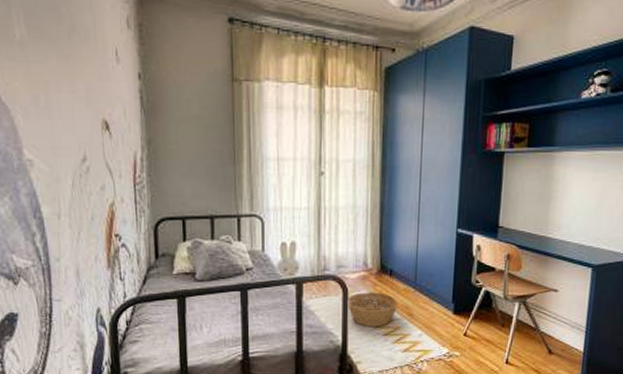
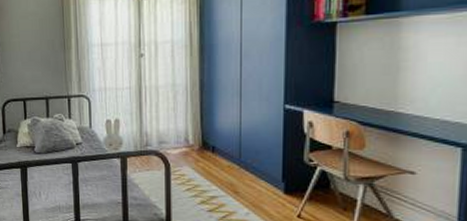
basket: present [348,292,399,327] -> none [170,168,223,203]

